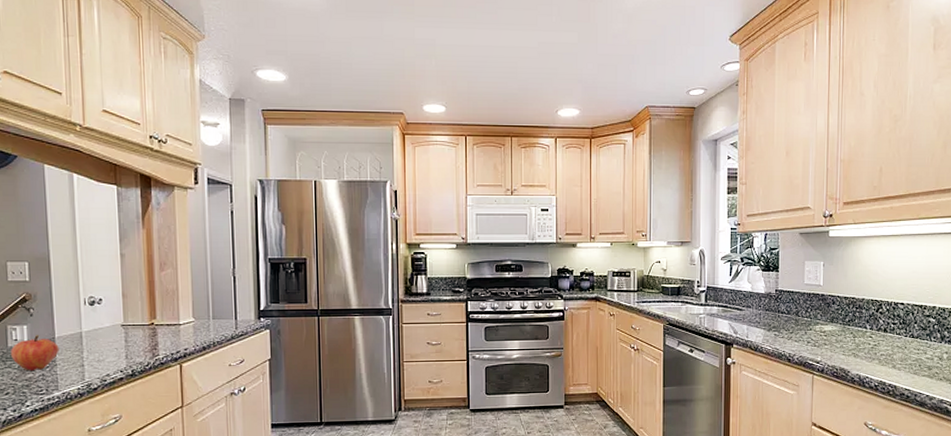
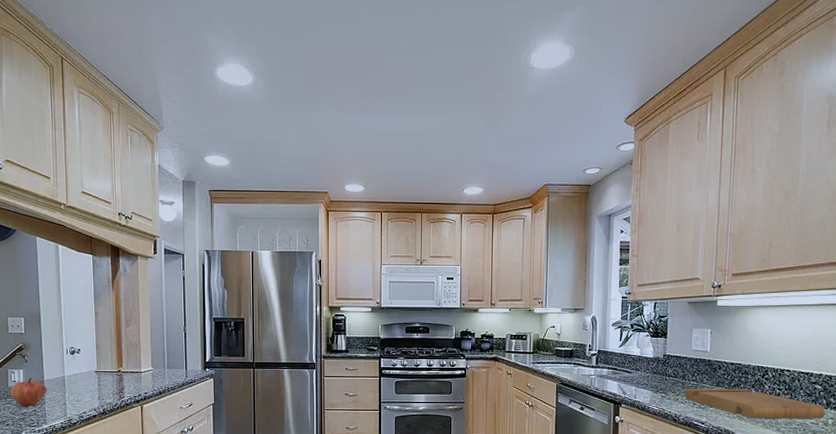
cutting board: none [798,324,940,356] -> present [684,388,826,420]

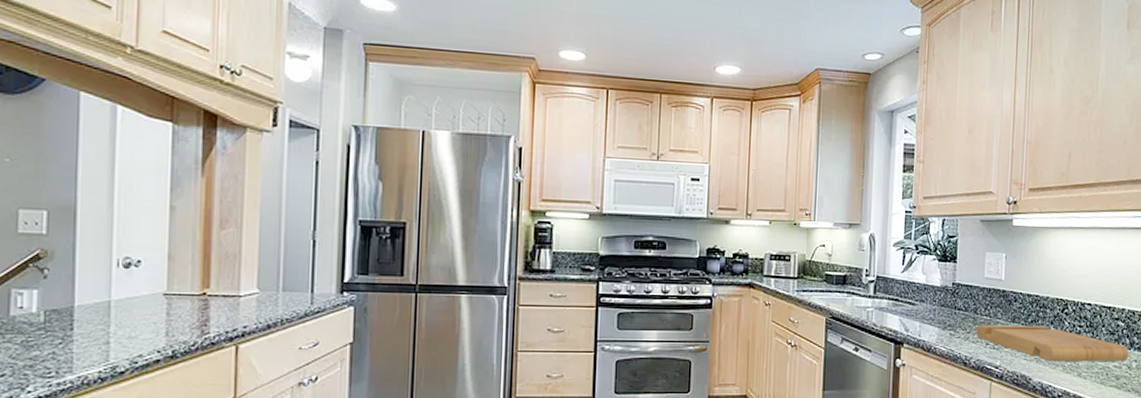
fruit: present [10,378,47,408] -> none [13,302,78,348]

